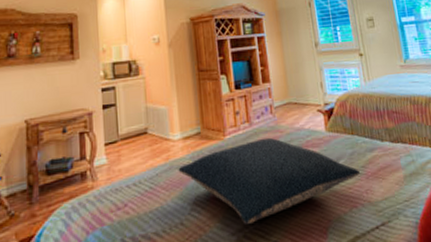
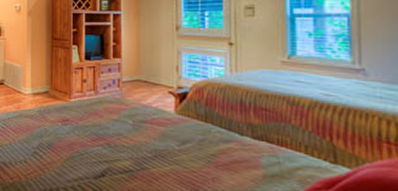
pillow: present [178,137,360,224] -> none [26,107,208,177]

